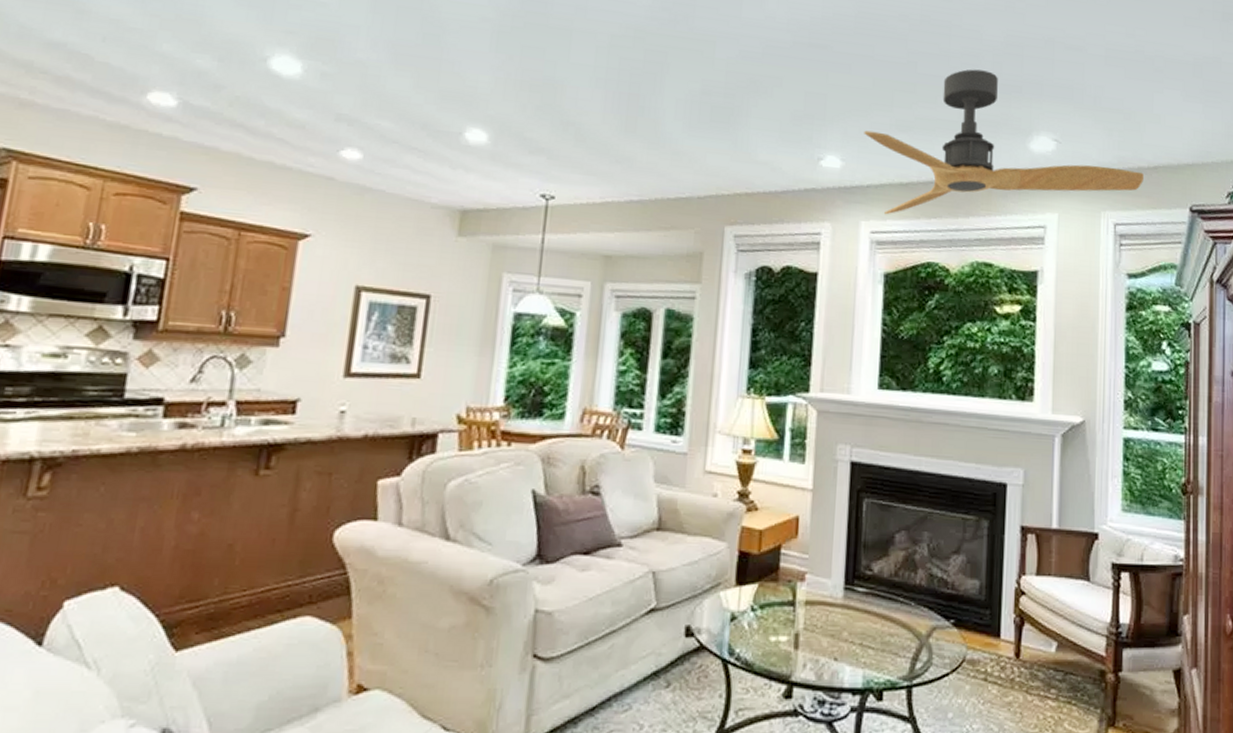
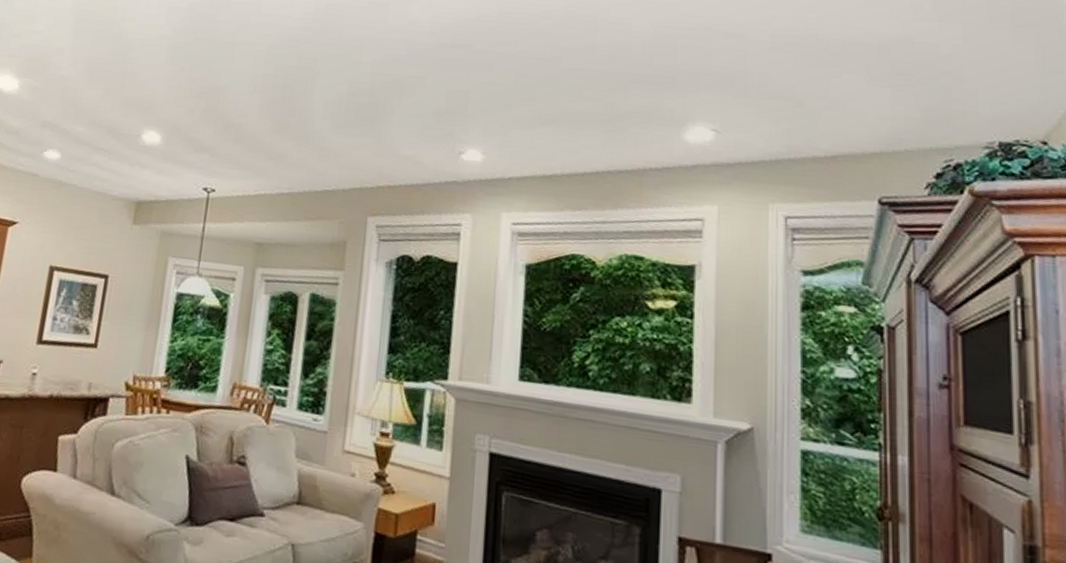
ceiling fan: present [864,69,1144,215] -> none [506,61,820,207]

